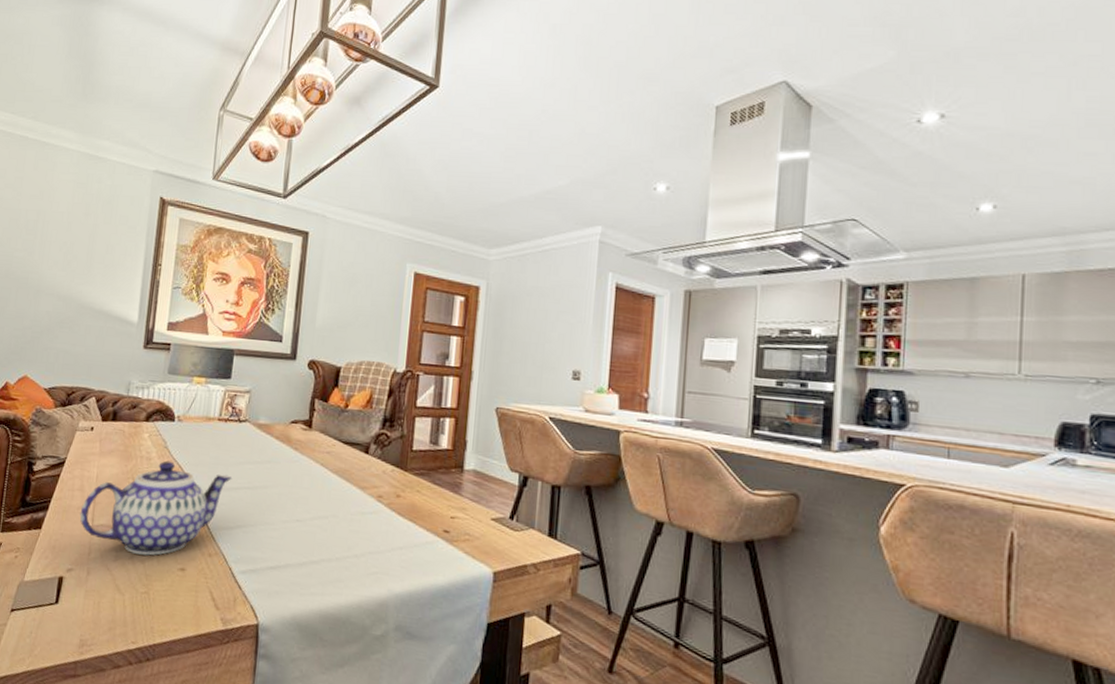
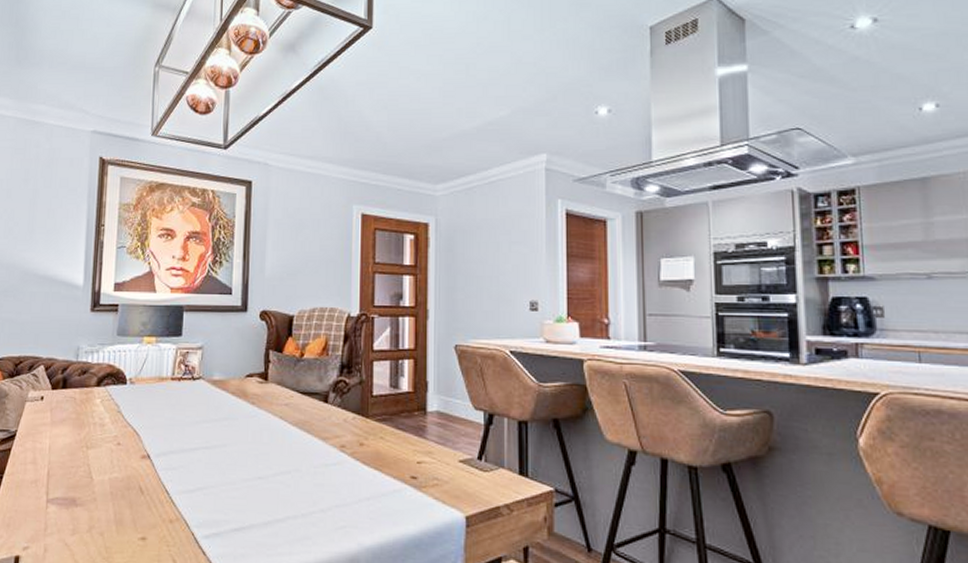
teapot: present [80,460,233,556] -> none [33,425,190,527]

